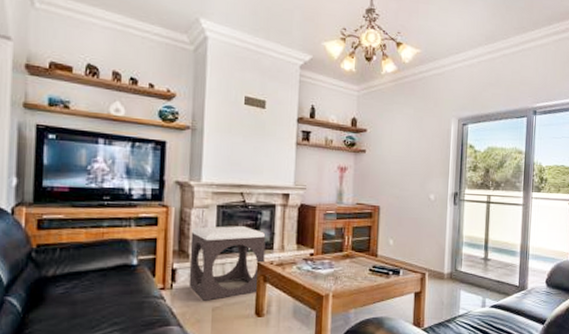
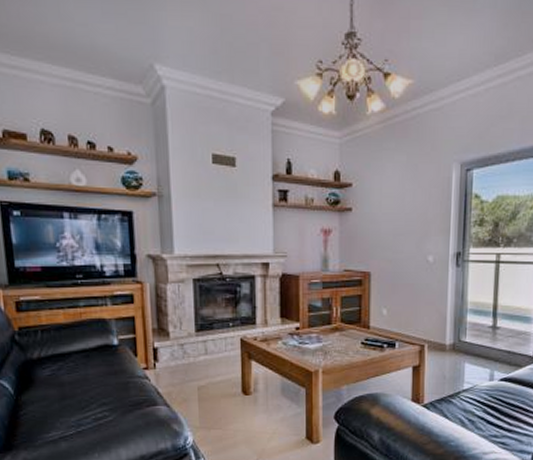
footstool: present [188,226,266,301] -> none [168,301,248,380]

